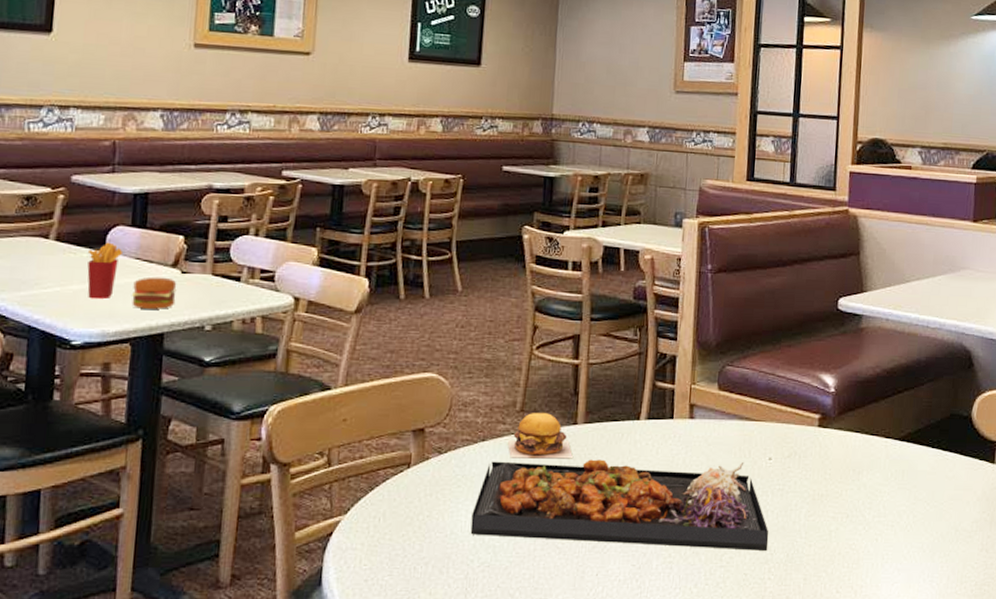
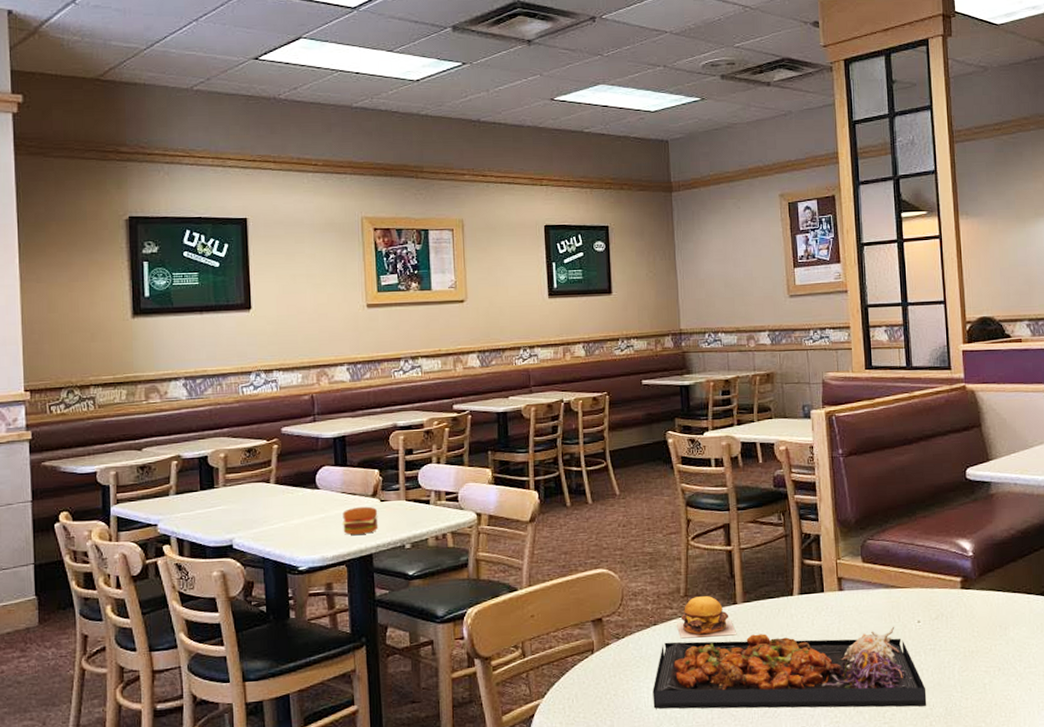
french fries: present [87,242,122,298] -> none [302,481,330,529]

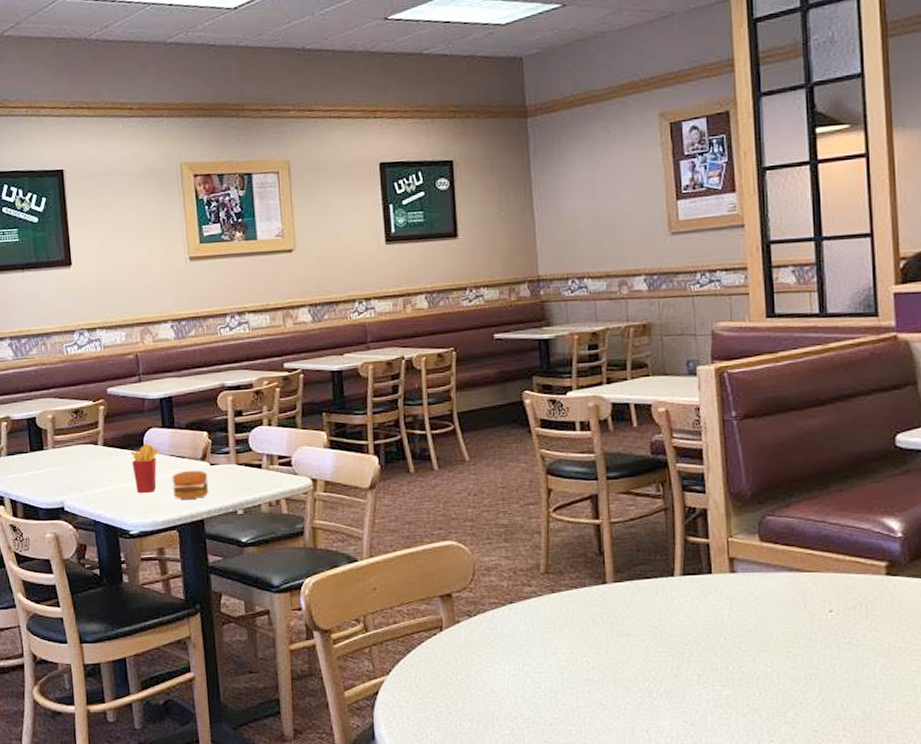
french fries: none [302,481,330,529] -> present [130,443,158,493]
food tray: present [653,627,927,709] -> none [509,616,840,707]
cheeseburger: present [676,595,737,639] -> none [535,573,607,619]

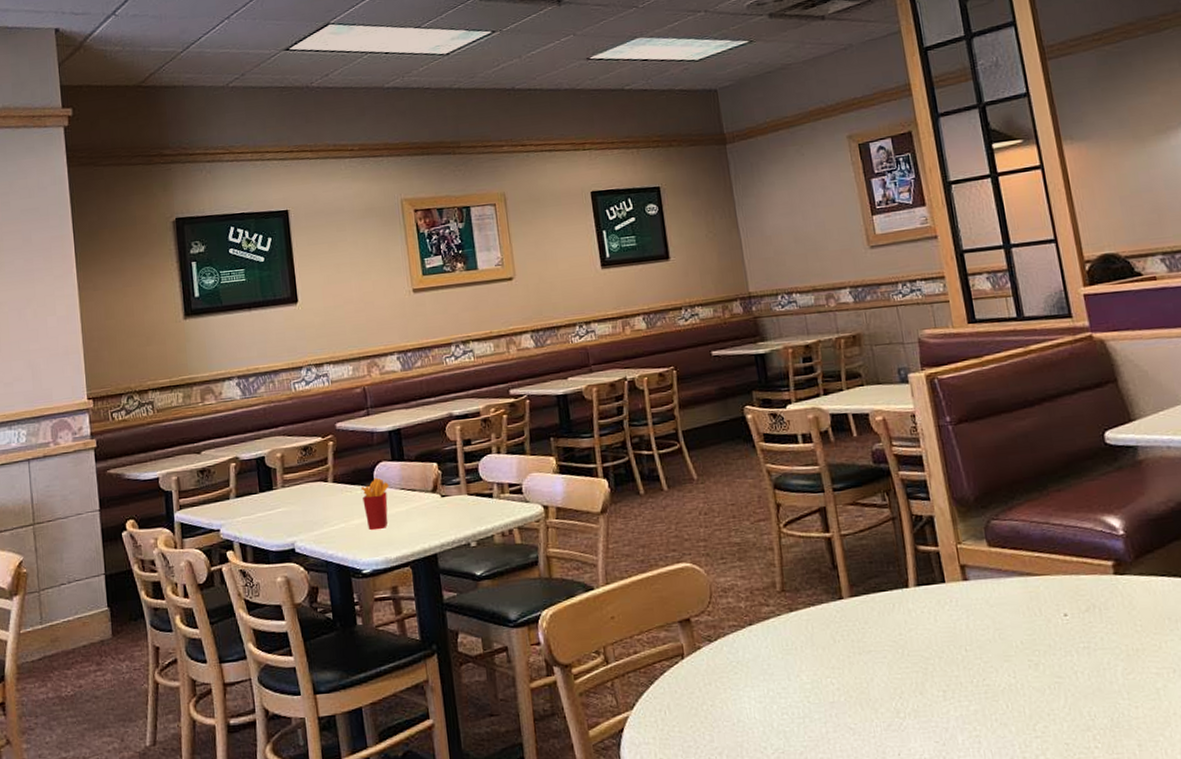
hamburger: present [171,470,209,499] -> none [403,502,441,534]

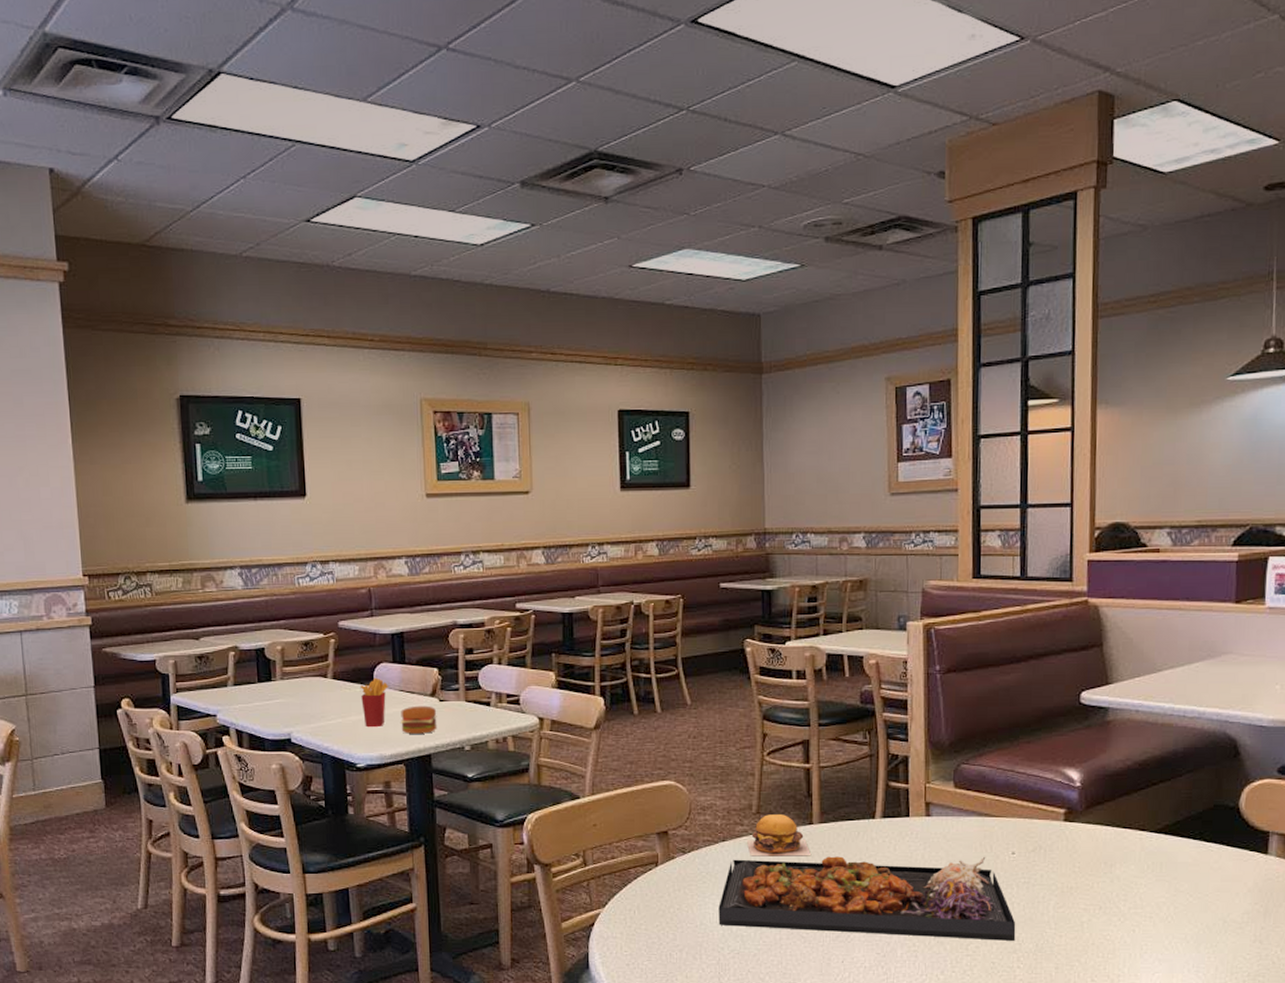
hamburger: none [403,502,441,534] -> present [400,705,437,734]
food tray: none [754,622,1087,722] -> present [718,856,1016,941]
cheeseburger: none [774,589,847,640] -> present [746,813,812,856]

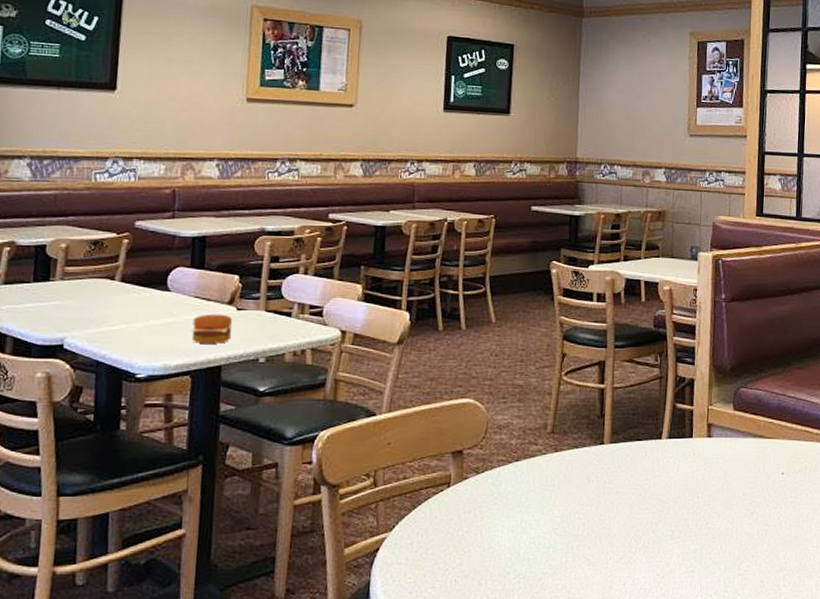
french fries: present [360,678,388,726] -> none [150,282,182,334]
food tray: present [718,856,1016,941] -> none [506,477,783,559]
cheeseburger: present [746,813,812,856] -> none [539,433,601,477]

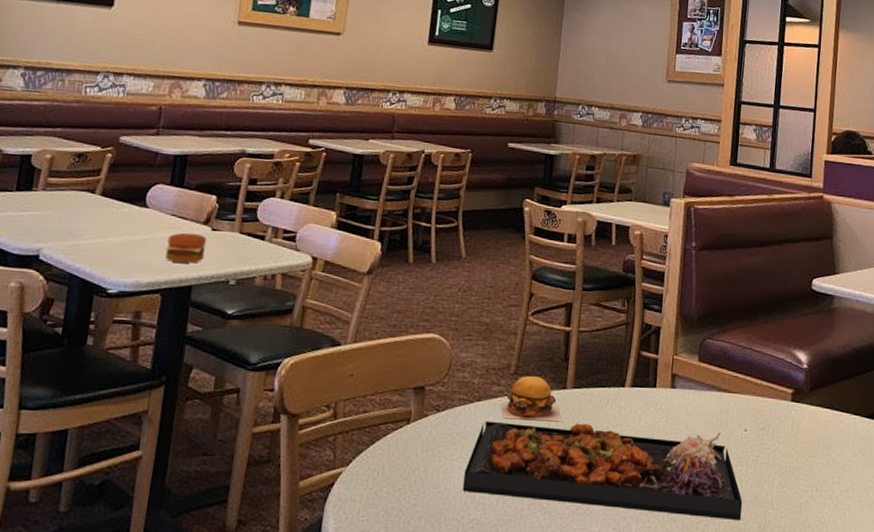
food tray: none [506,477,783,559] -> present [462,420,743,520]
cheeseburger: none [539,433,601,477] -> present [500,375,562,422]

